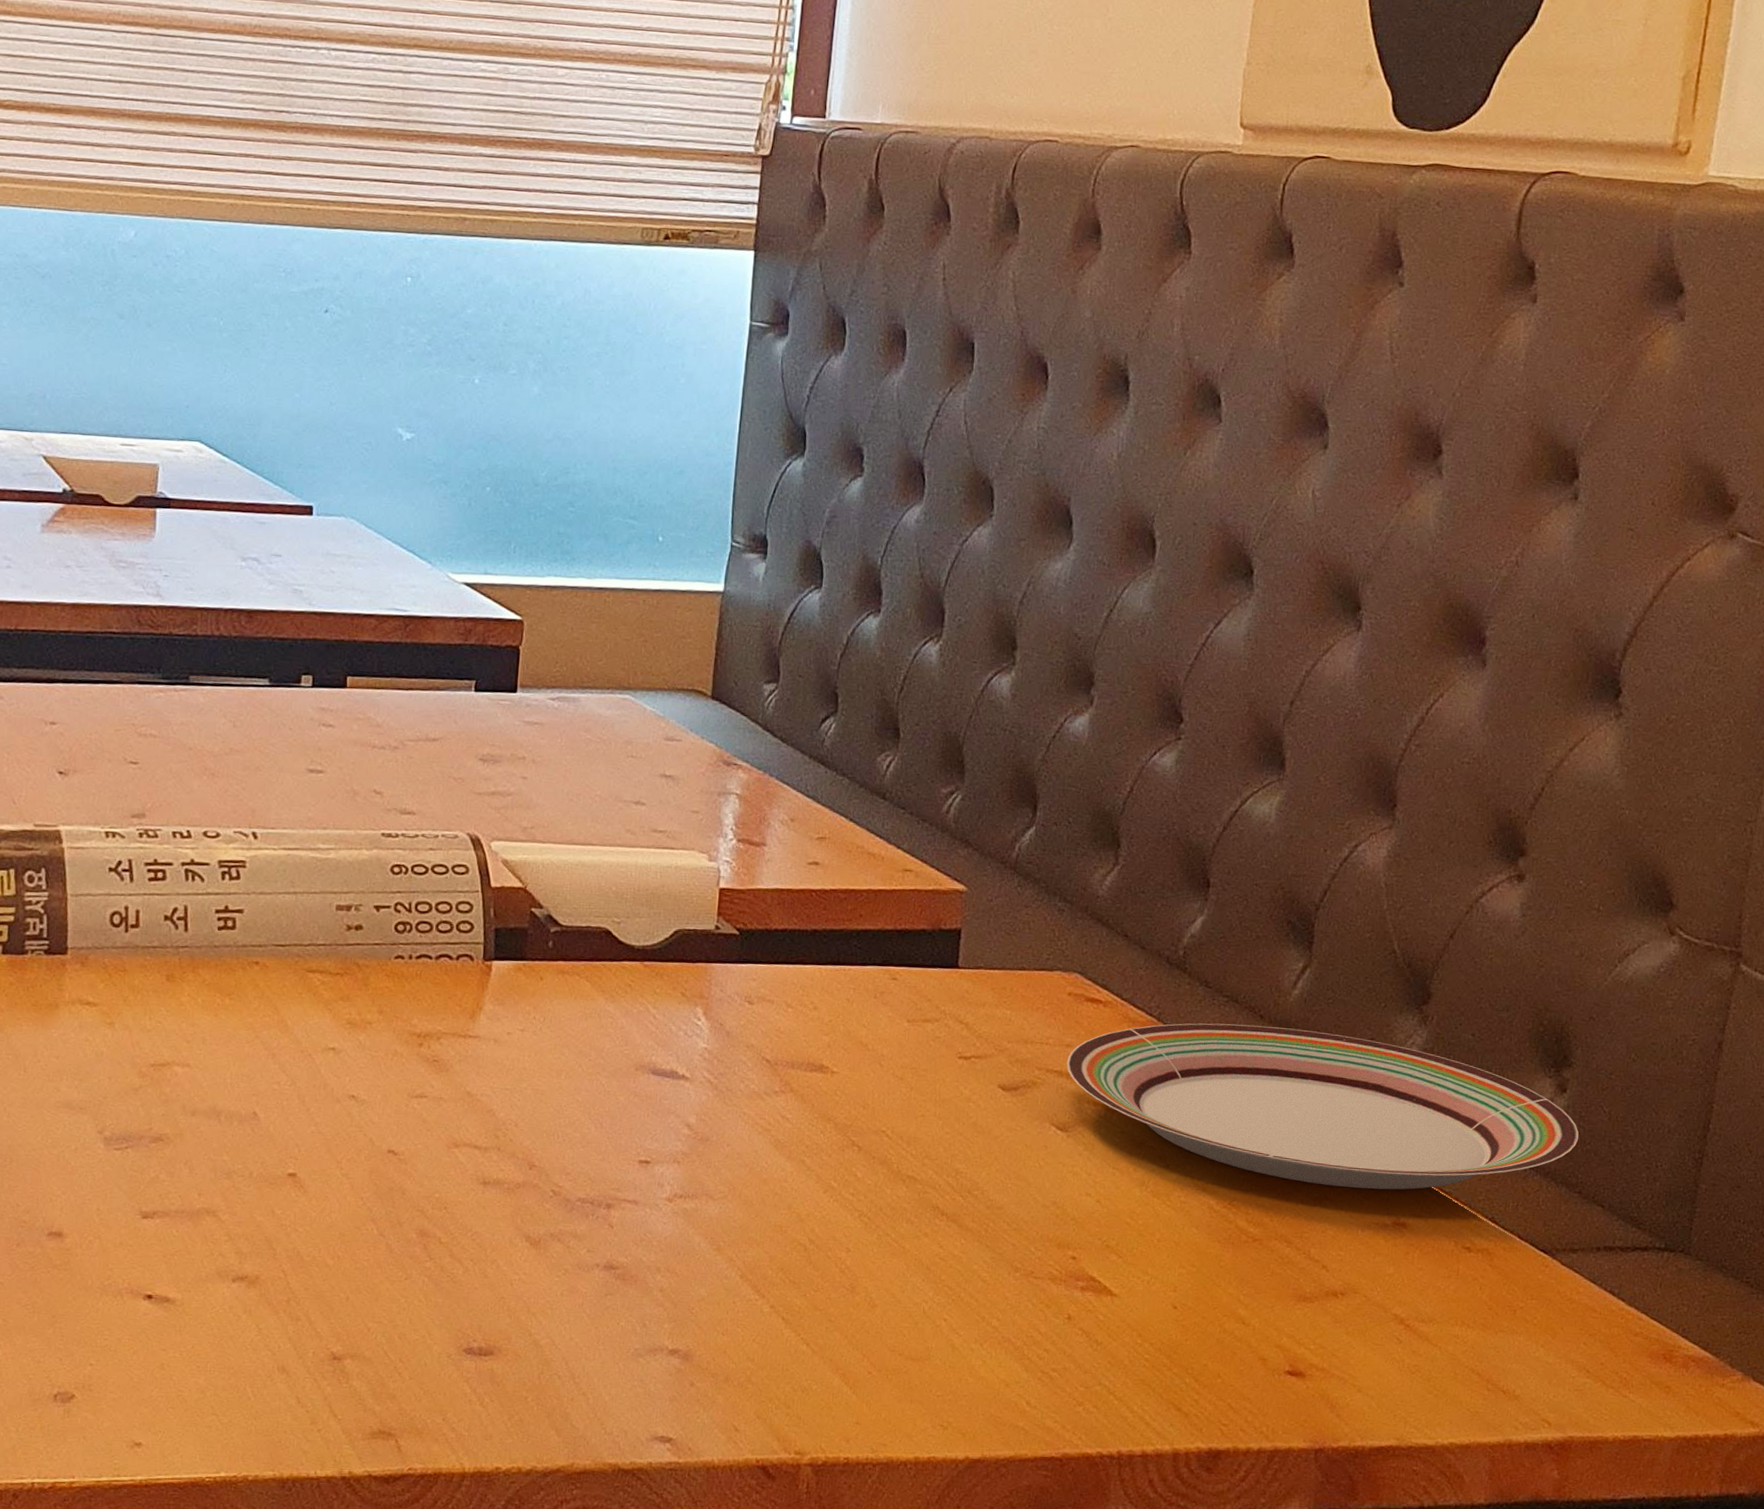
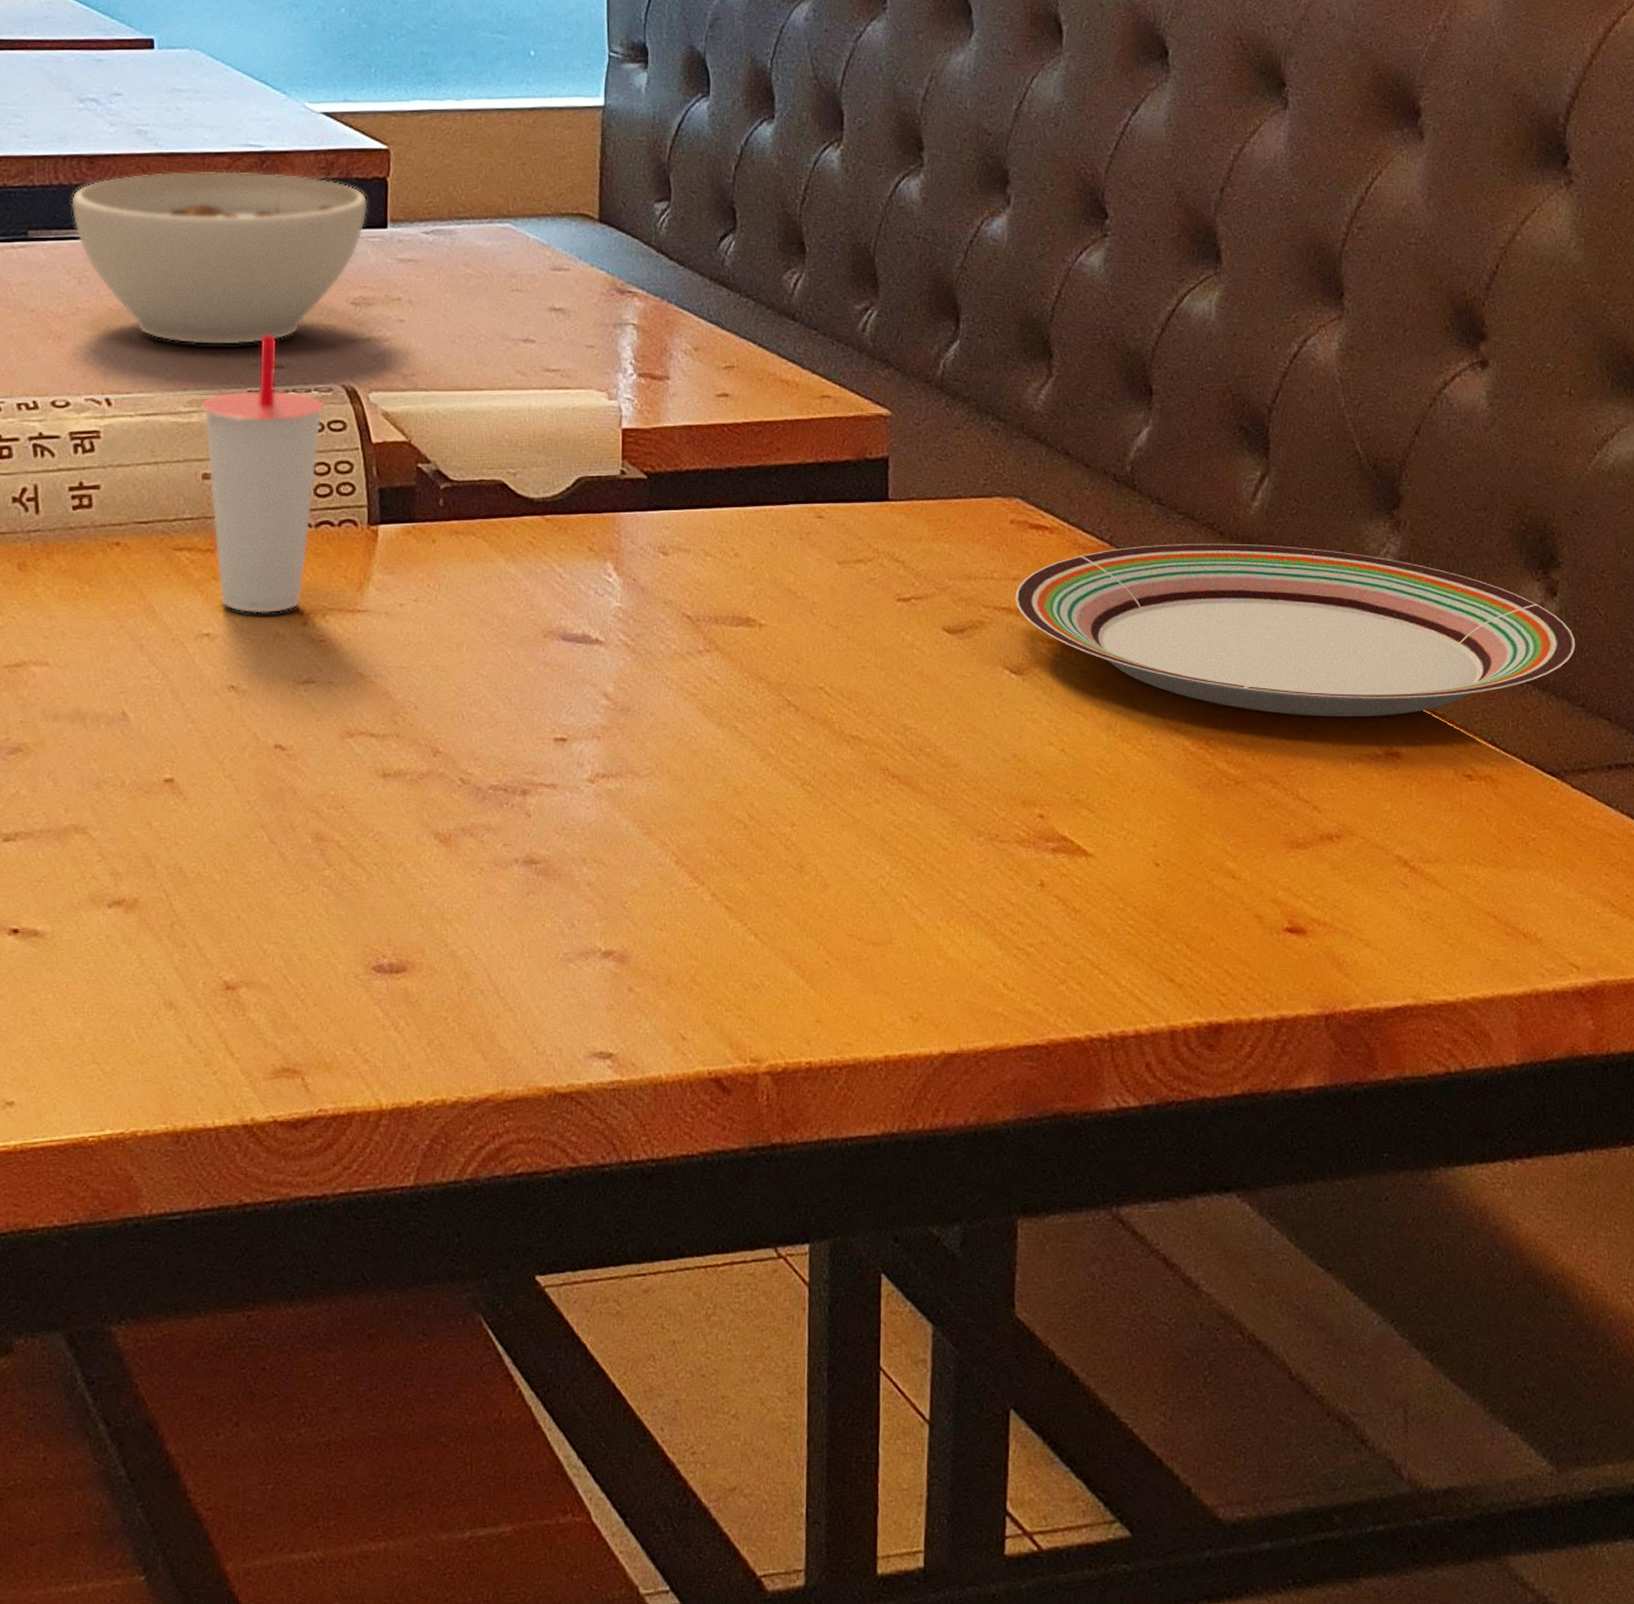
soup bowl: none [230,629,501,792] -> present [71,171,368,346]
cup: none [338,783,451,1034] -> present [201,335,325,614]

